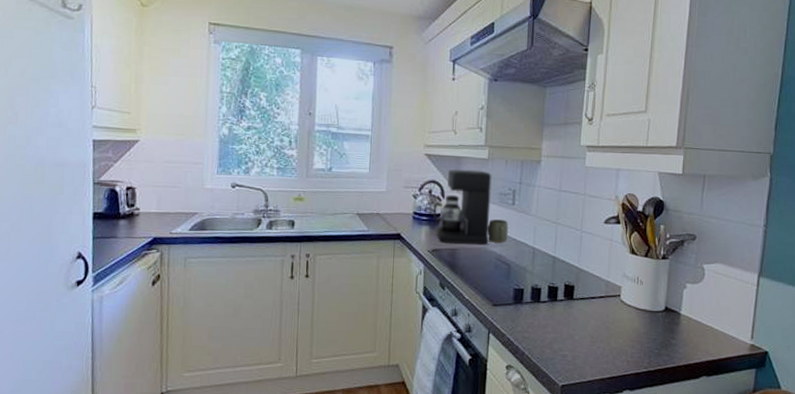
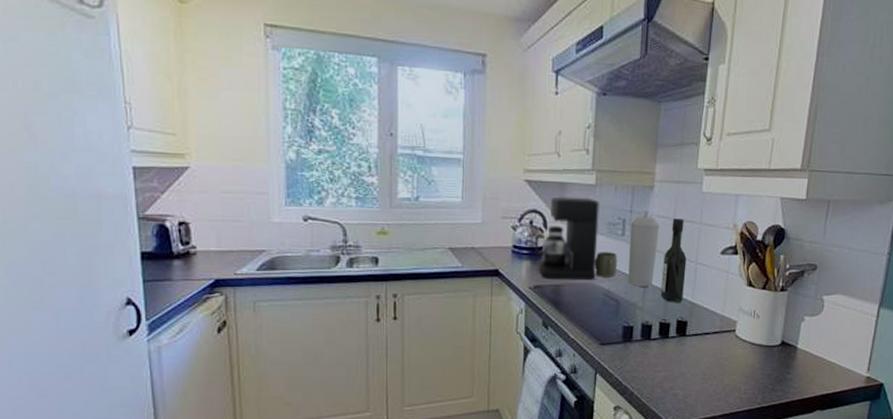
canister: none [518,182,547,252] -> present [628,210,660,287]
bottle: none [548,190,573,268] -> present [660,219,687,302]

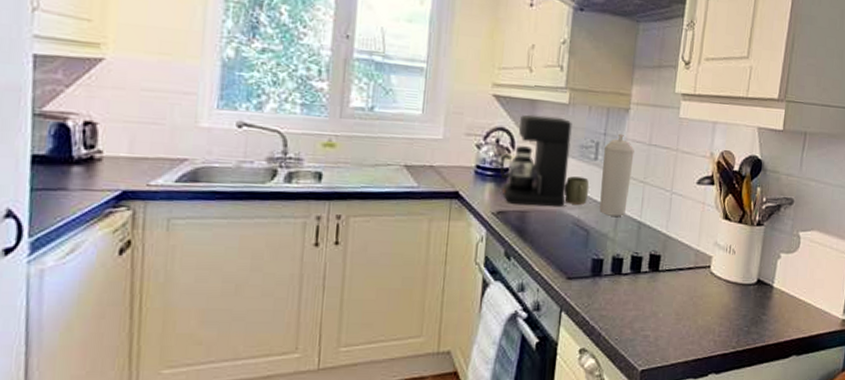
bottle: present [660,219,687,302] -> none [633,144,662,234]

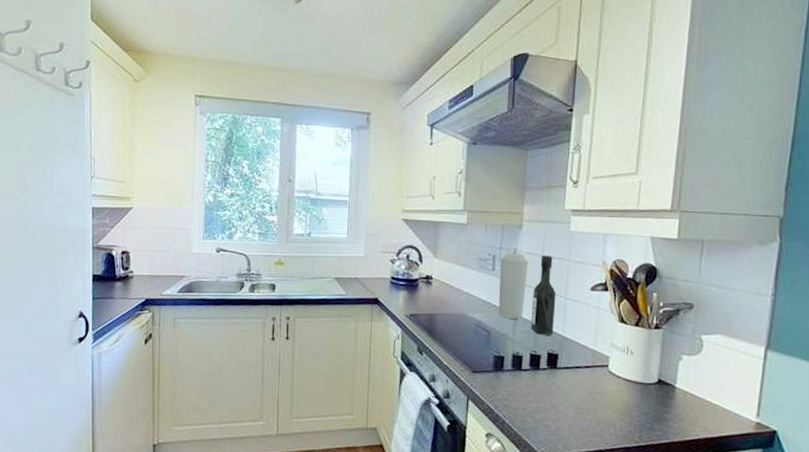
coffee maker: present [499,114,572,206] -> none [410,234,471,310]
mug: present [564,176,590,205] -> none [467,285,489,309]
bottle: none [633,144,662,234] -> present [530,255,556,335]

